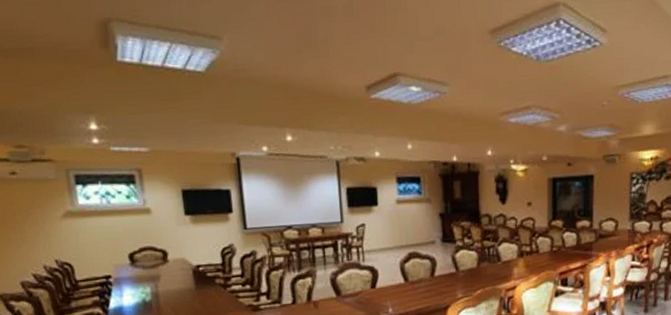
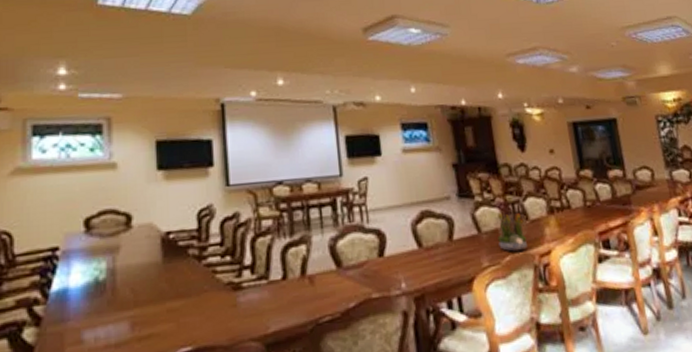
flower arrangement: none [472,255,499,287] -> present [495,212,527,252]

